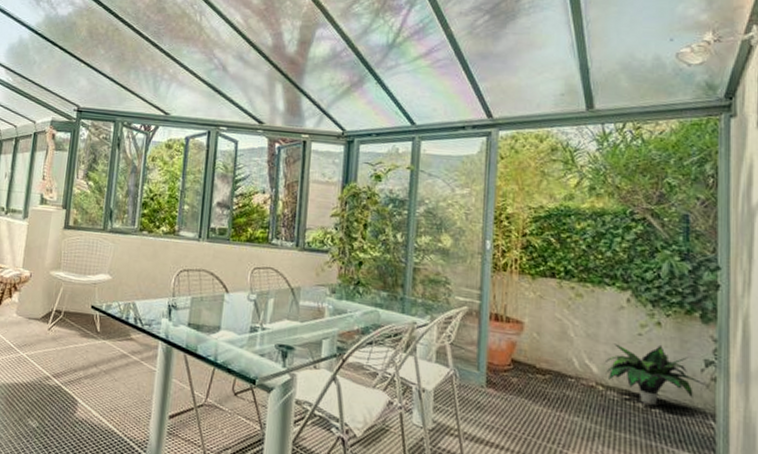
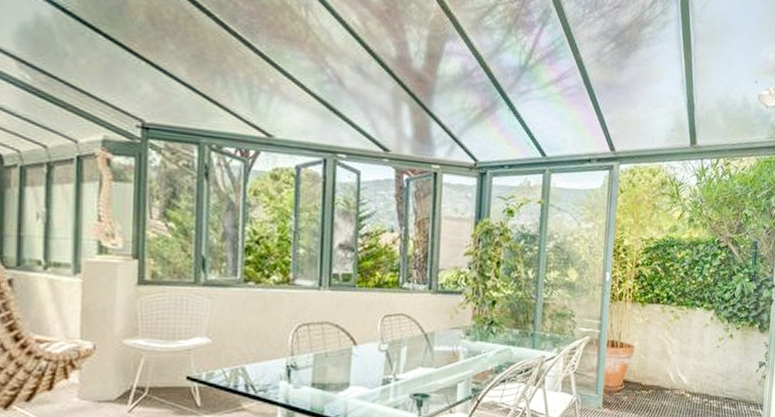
potted plant: present [604,343,707,406] -> none [692,353,760,404]

